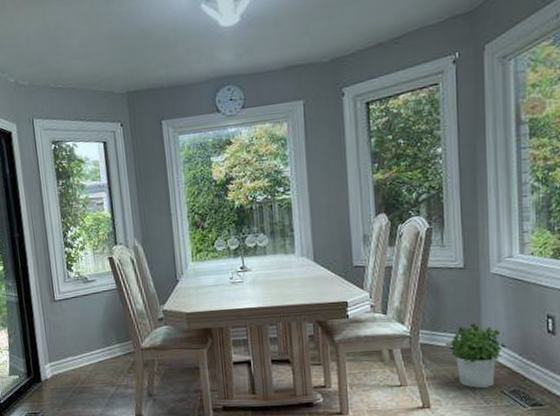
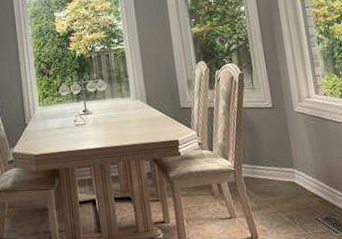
potted plant: present [445,323,508,388] -> none [264,156,316,217]

